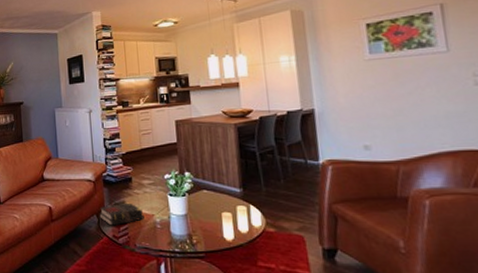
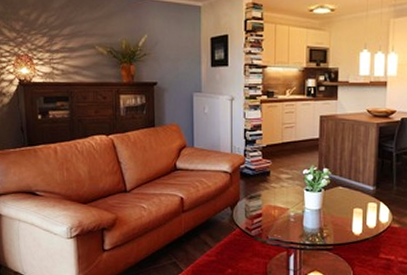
book: present [99,202,144,226] -> none [233,196,279,218]

